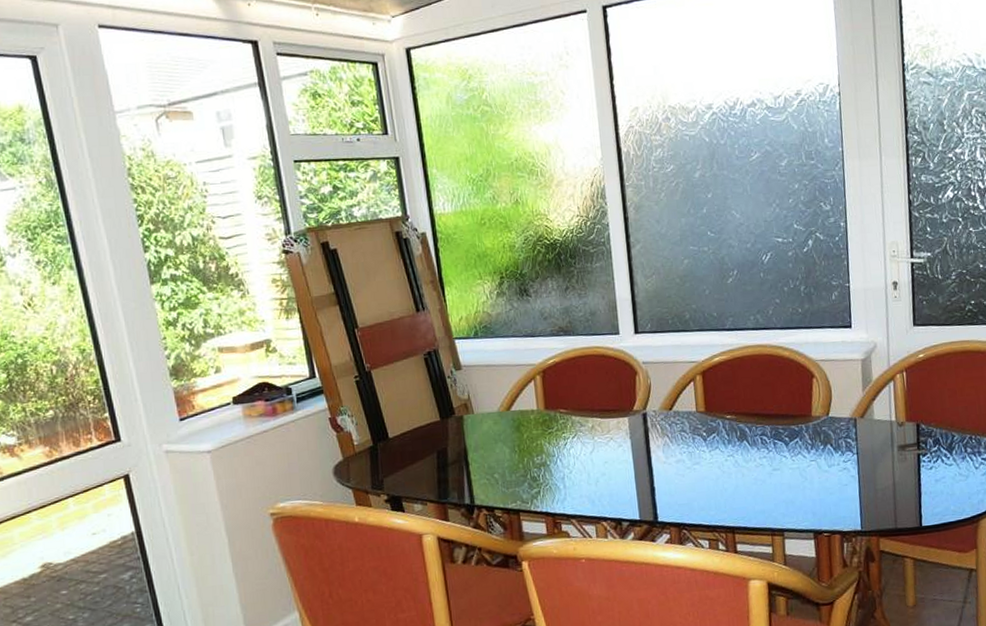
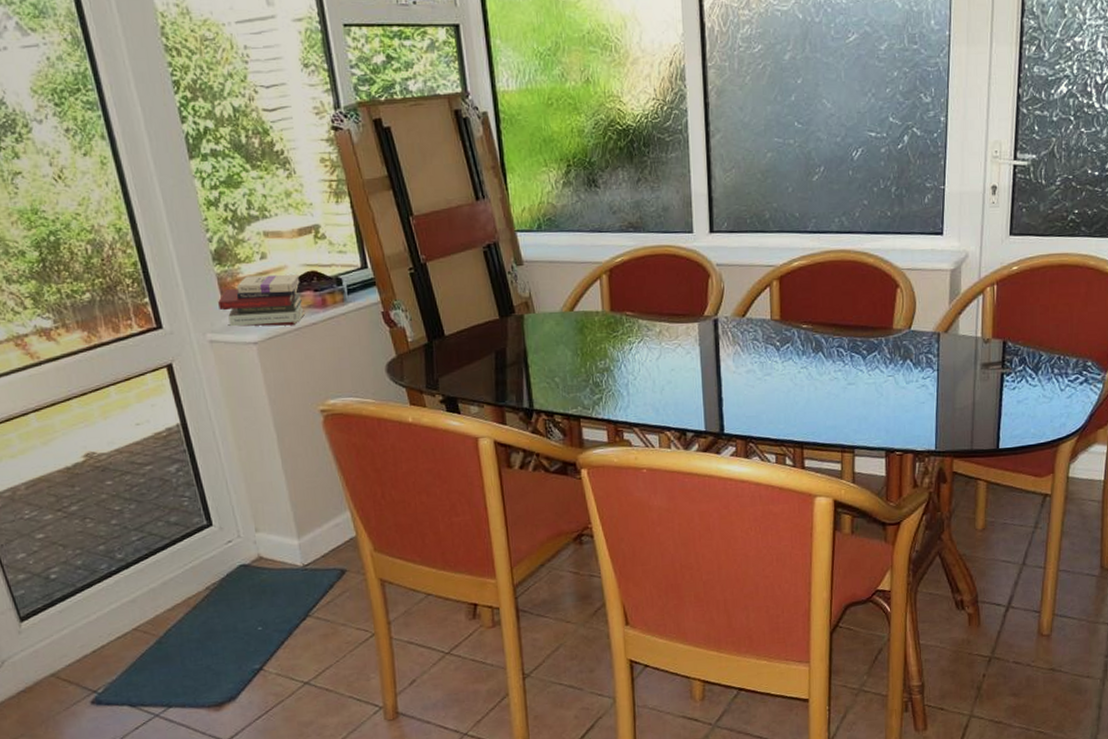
books: none [174,386,257,437] -> present [218,274,306,327]

